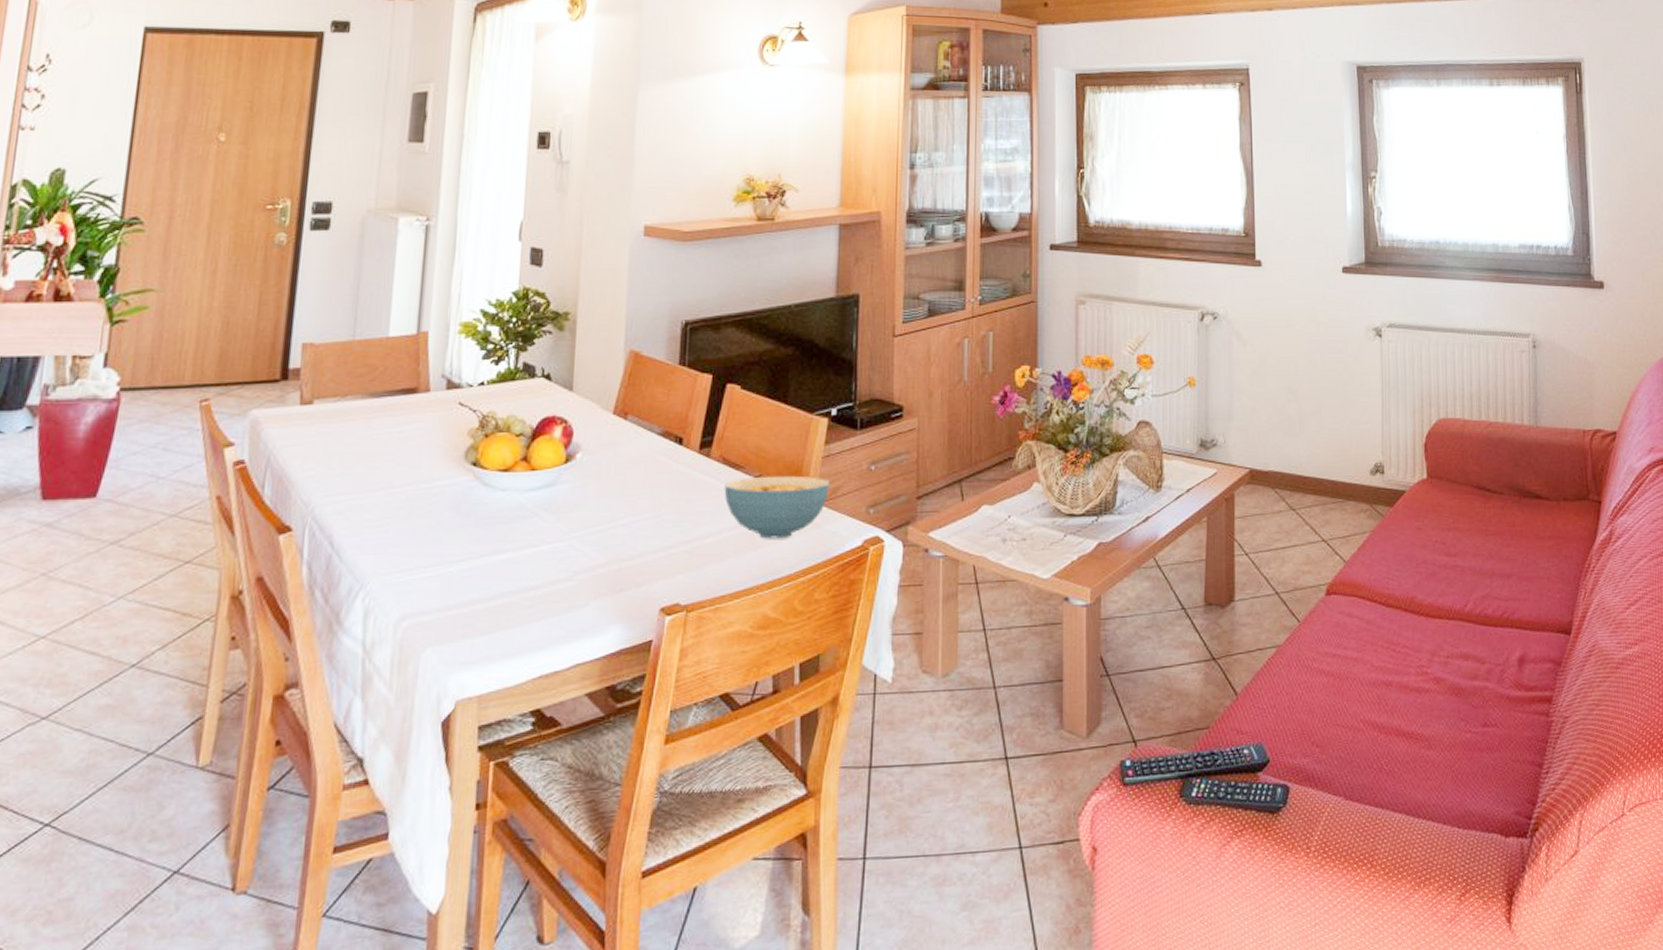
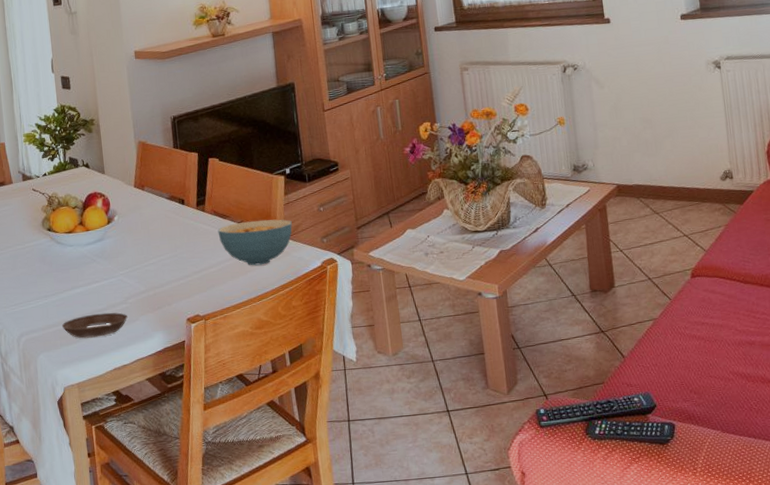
saucer: none [468,592,573,628] -> present [61,312,128,338]

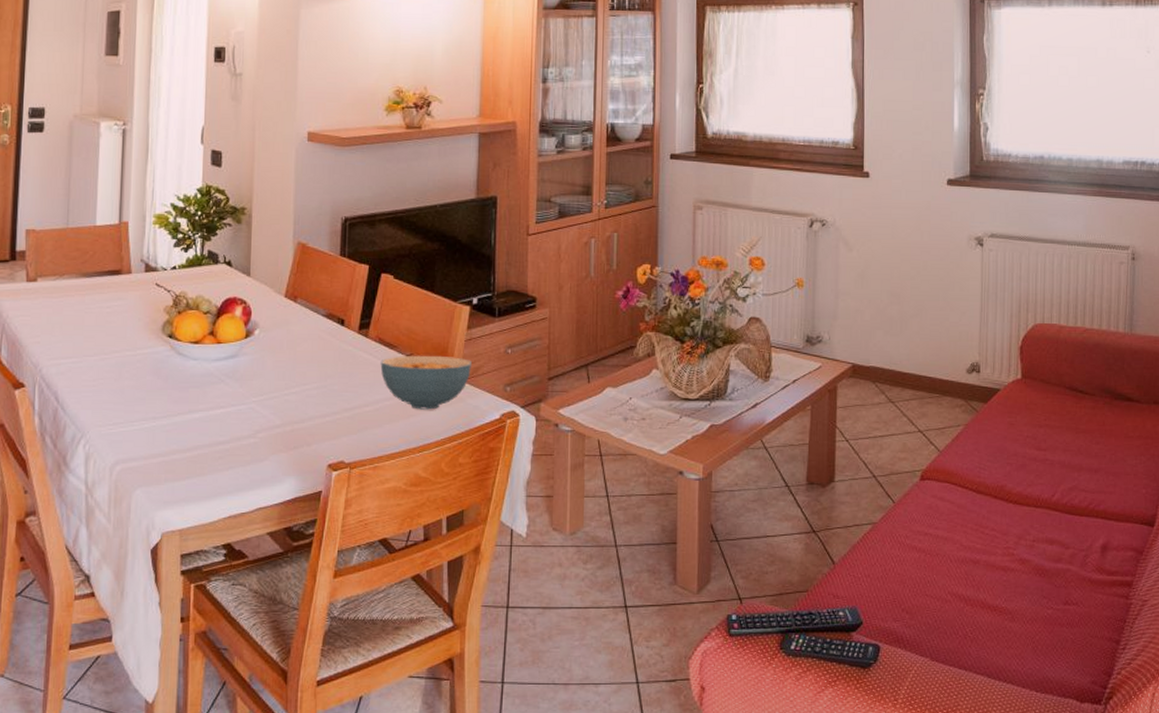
saucer: present [61,312,128,338] -> none [169,446,255,475]

